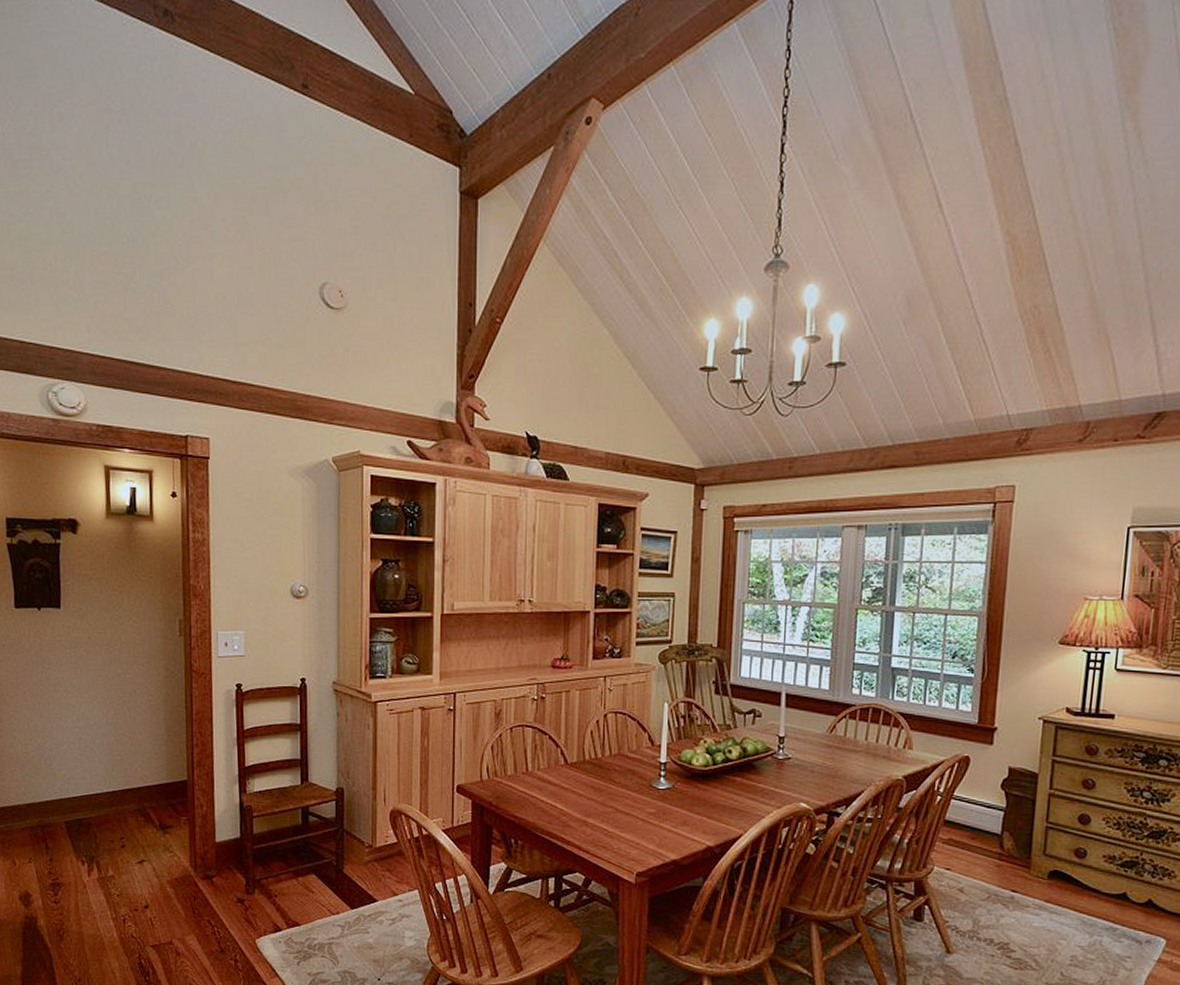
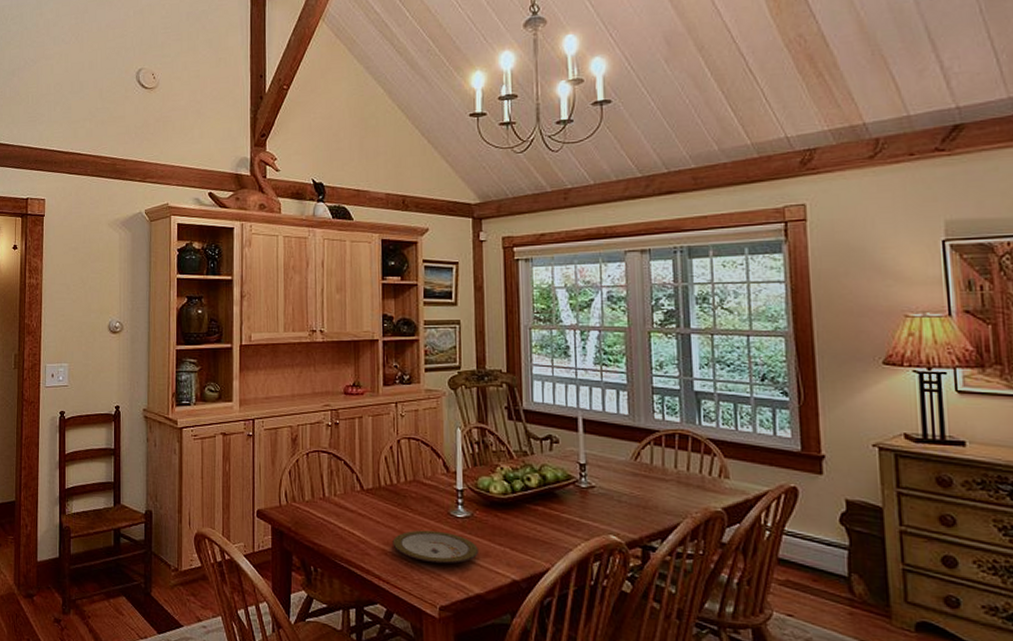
plate: none [594,802,677,833] -> present [392,530,478,564]

